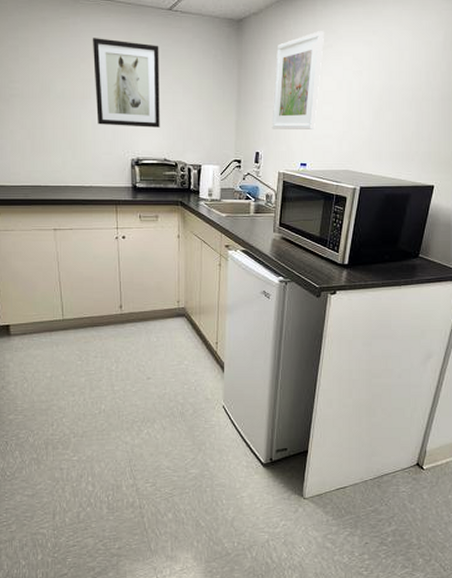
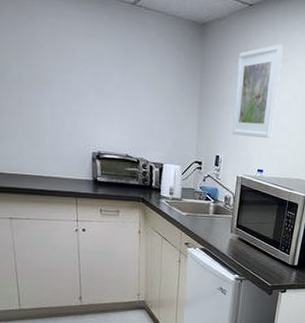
wall art: present [92,38,160,128] -> none [51,23,122,123]

